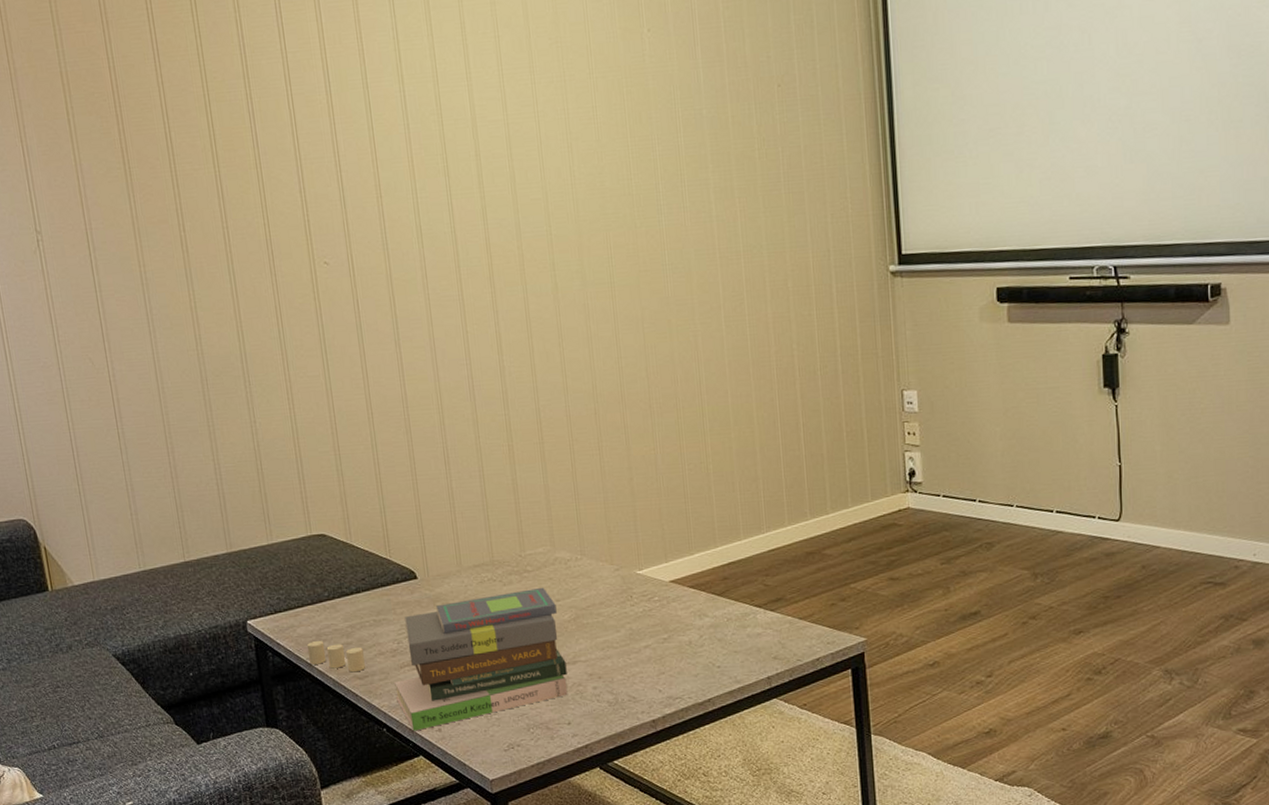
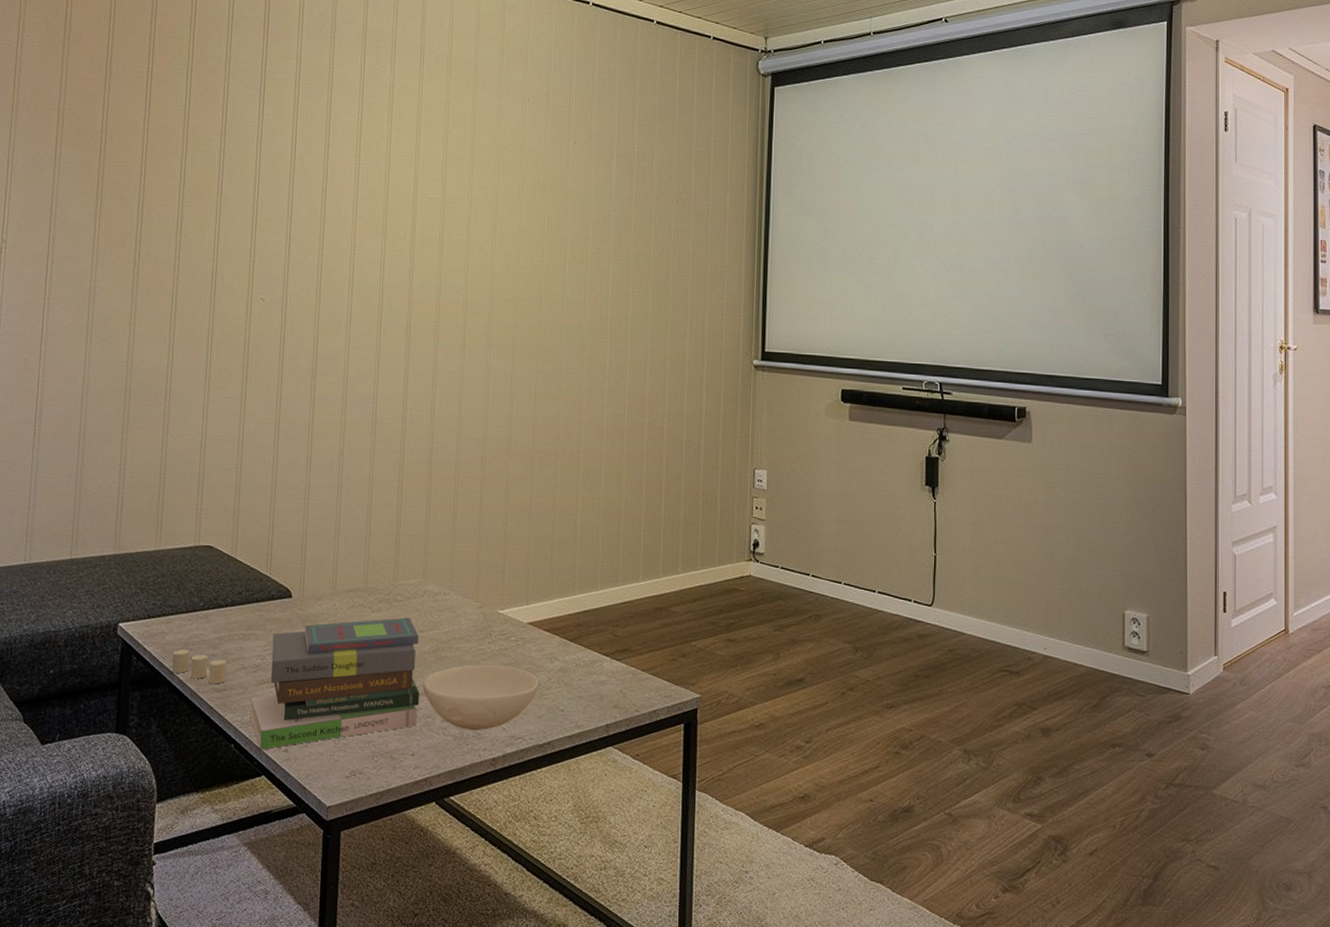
bowl: none [567,626,691,695] -> present [422,664,539,731]

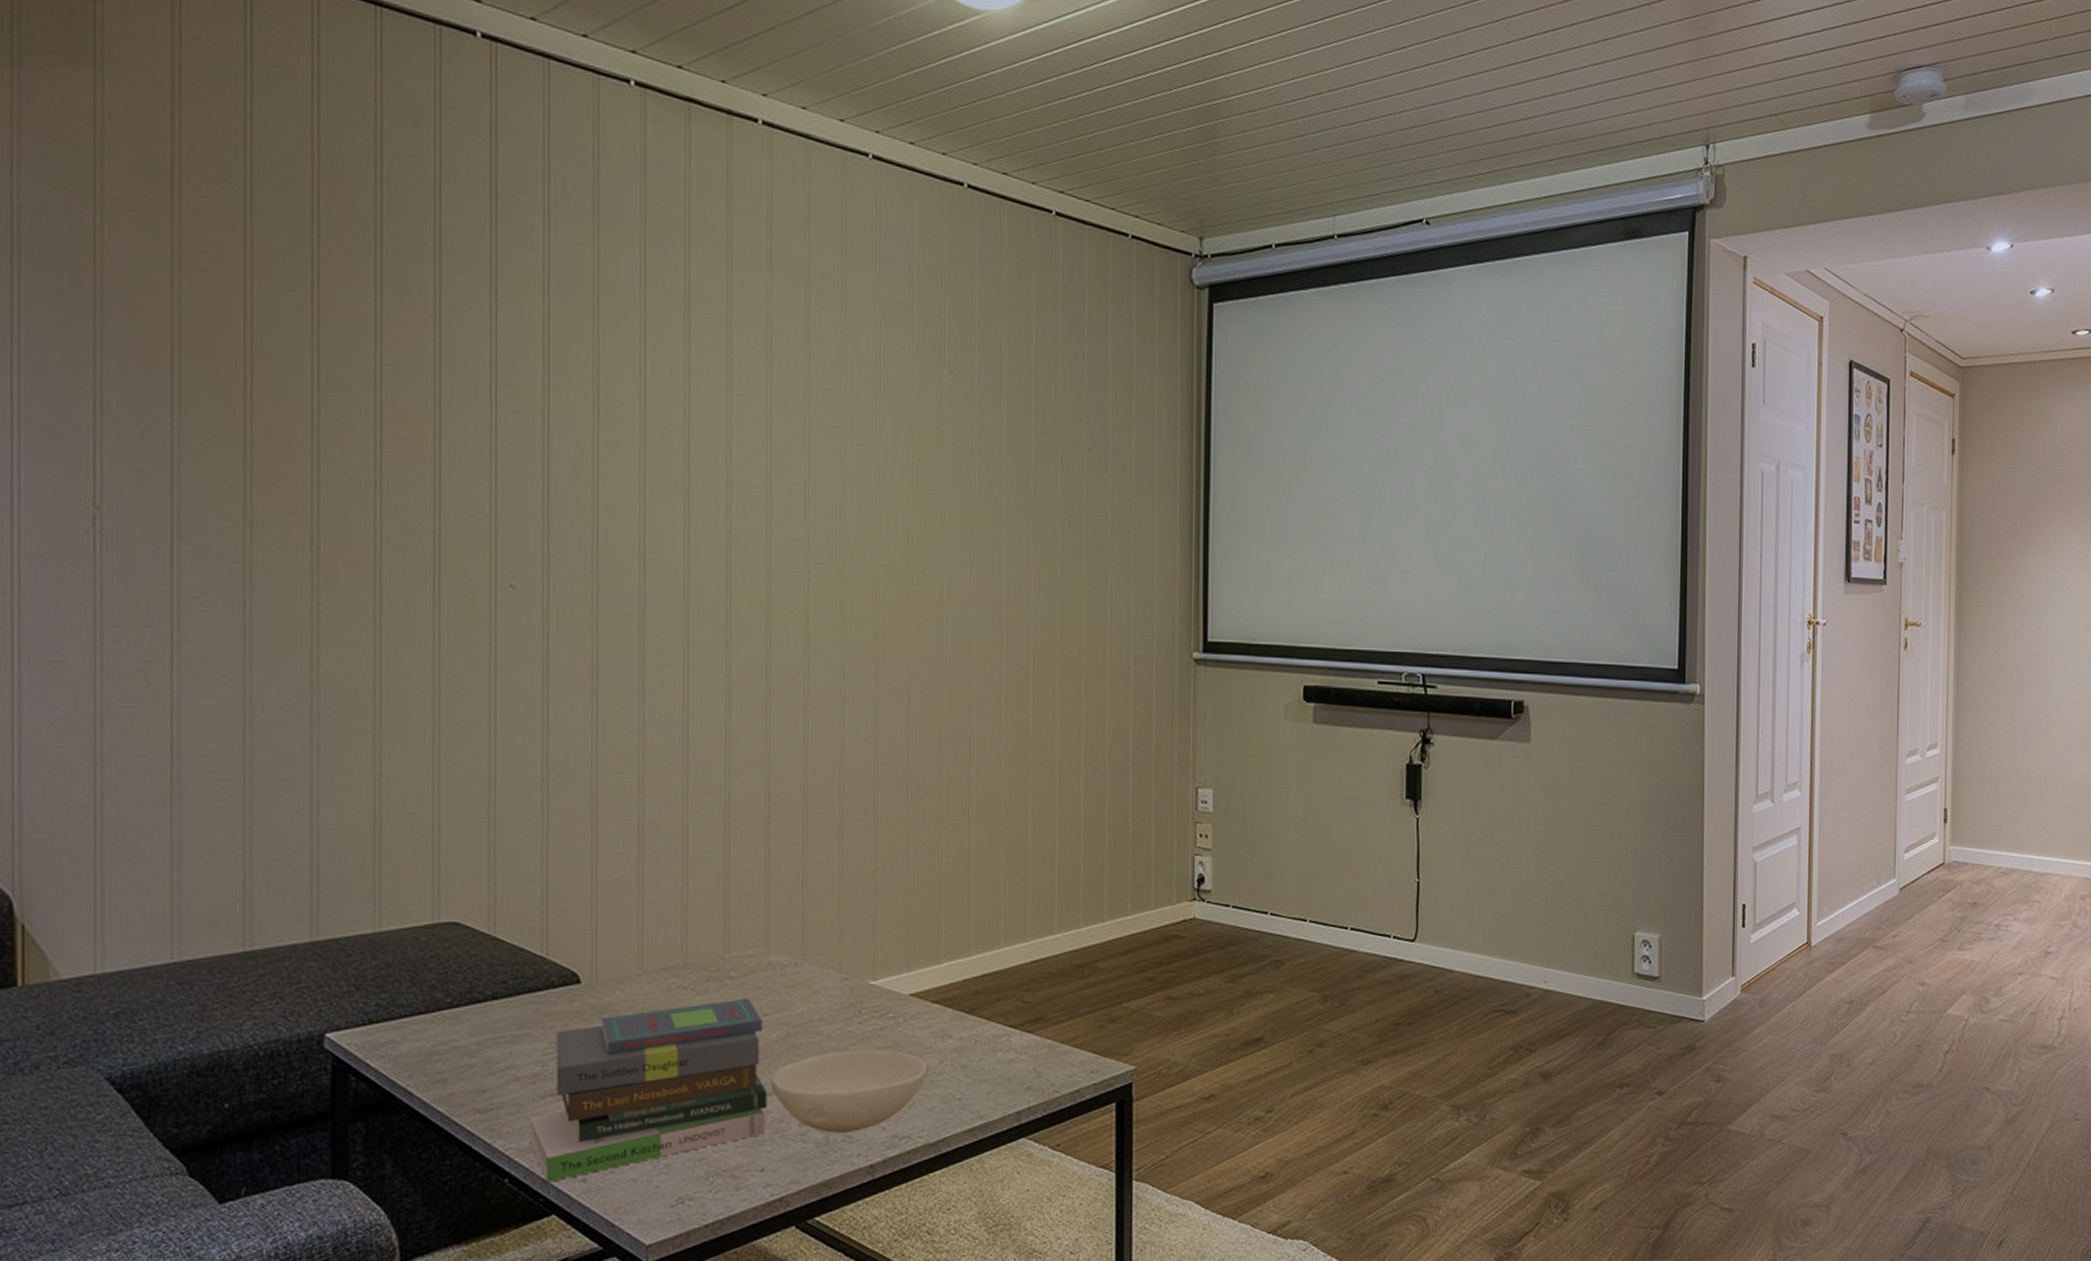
candle: present [172,649,227,685] -> none [411,1060,491,1104]

